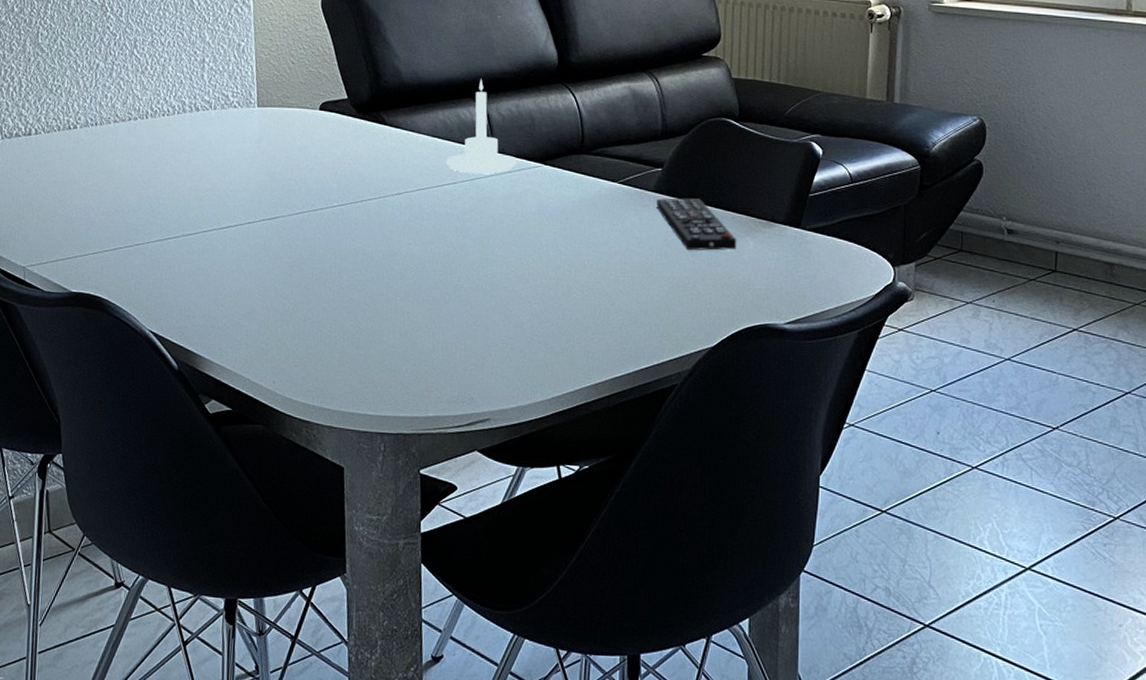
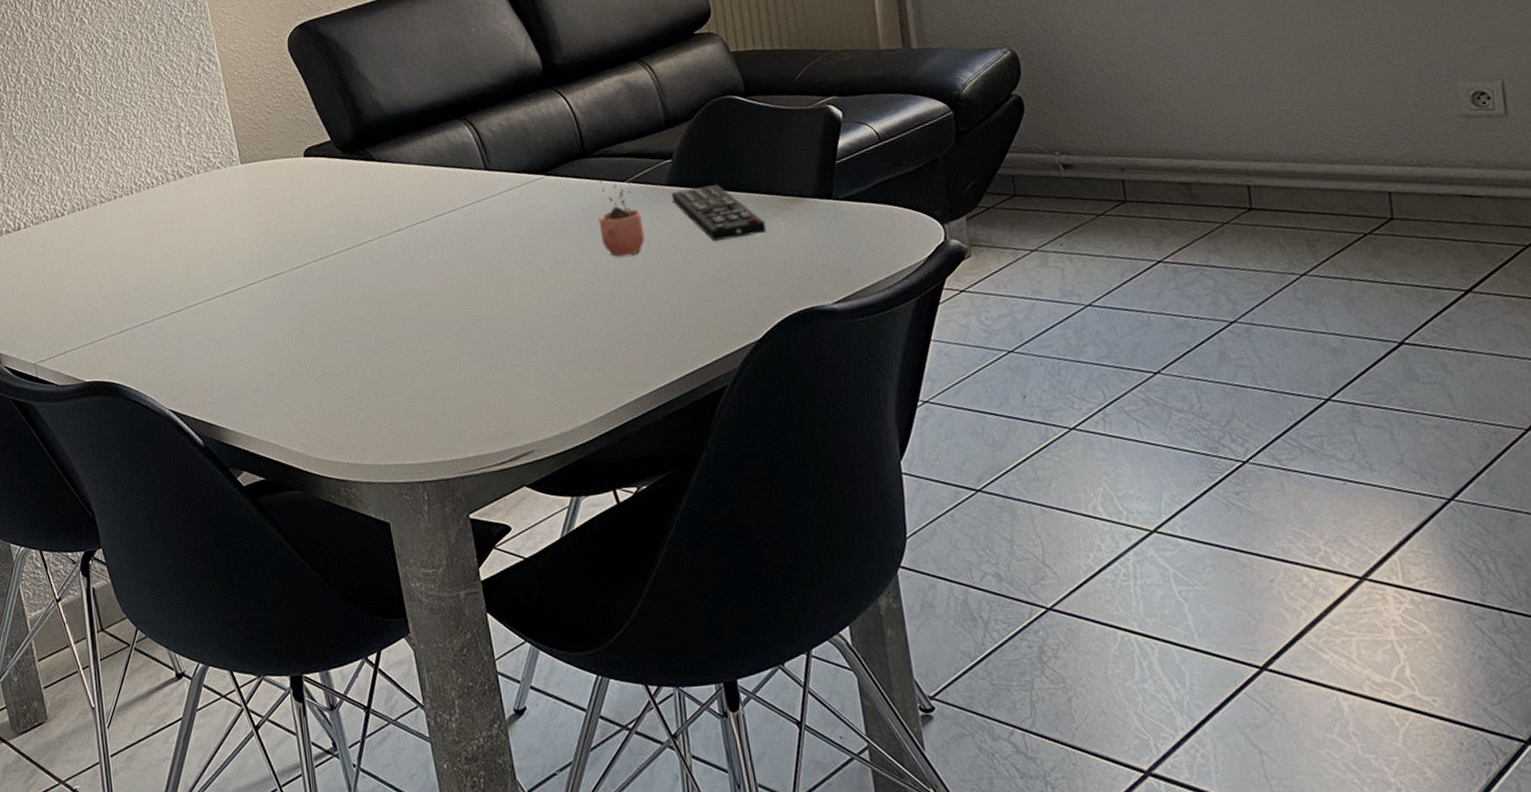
candle holder: present [446,78,517,174] -> none [443,96,517,198]
cocoa: none [585,176,626,251] -> present [598,179,645,257]

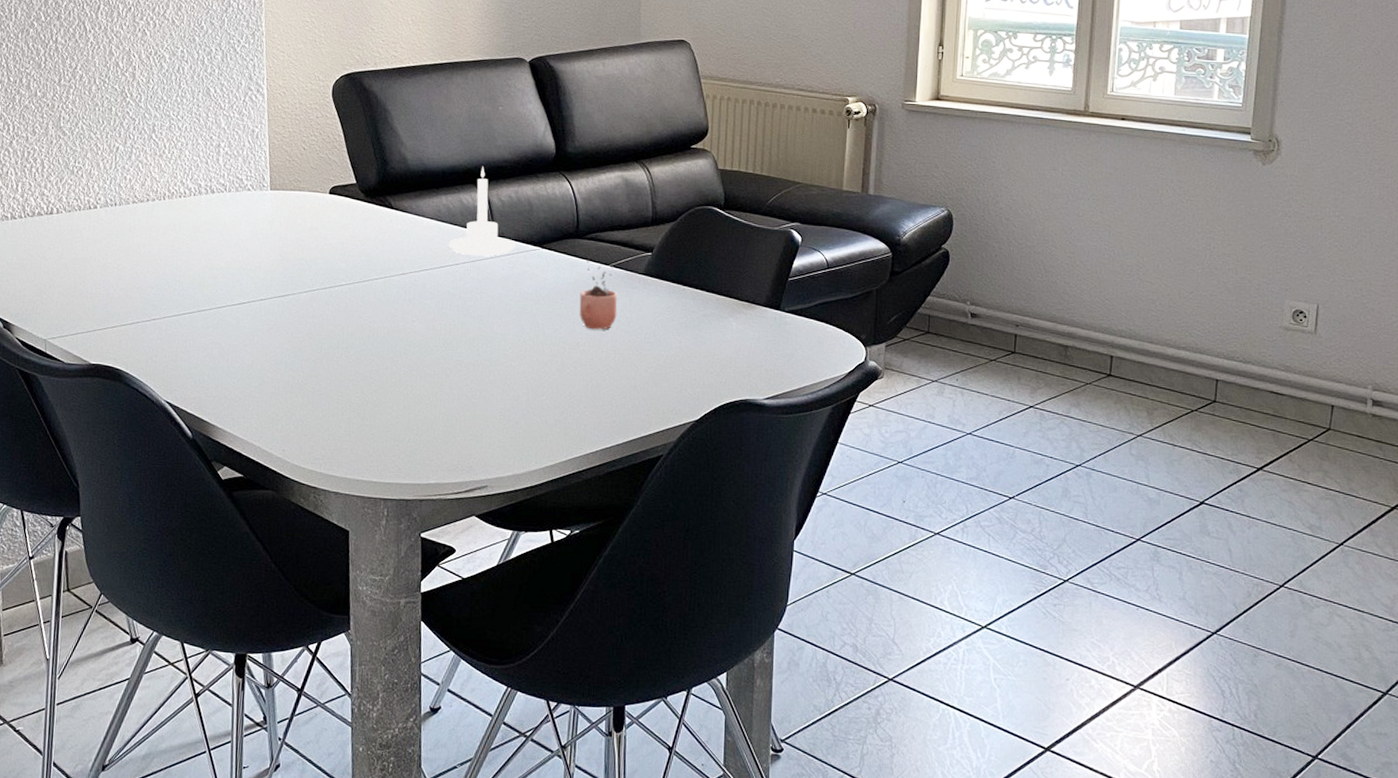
candle holder: none [443,96,517,198] -> present [449,166,516,257]
remote control: present [672,185,767,242] -> none [646,280,721,330]

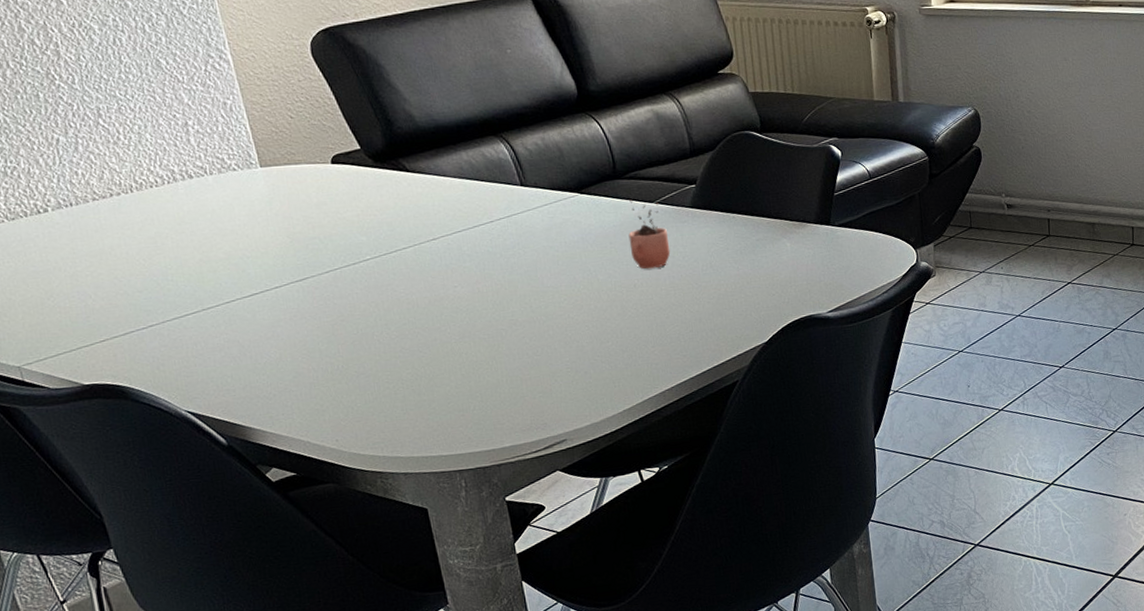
candle holder: present [449,166,516,257] -> none [478,115,552,211]

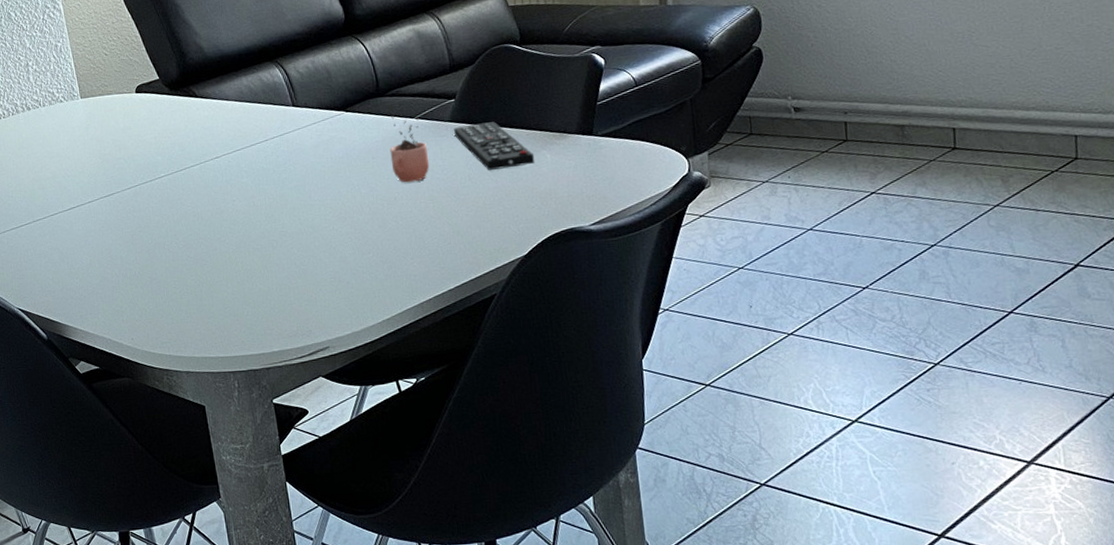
remote control: none [695,209,776,259] -> present [454,122,535,171]

